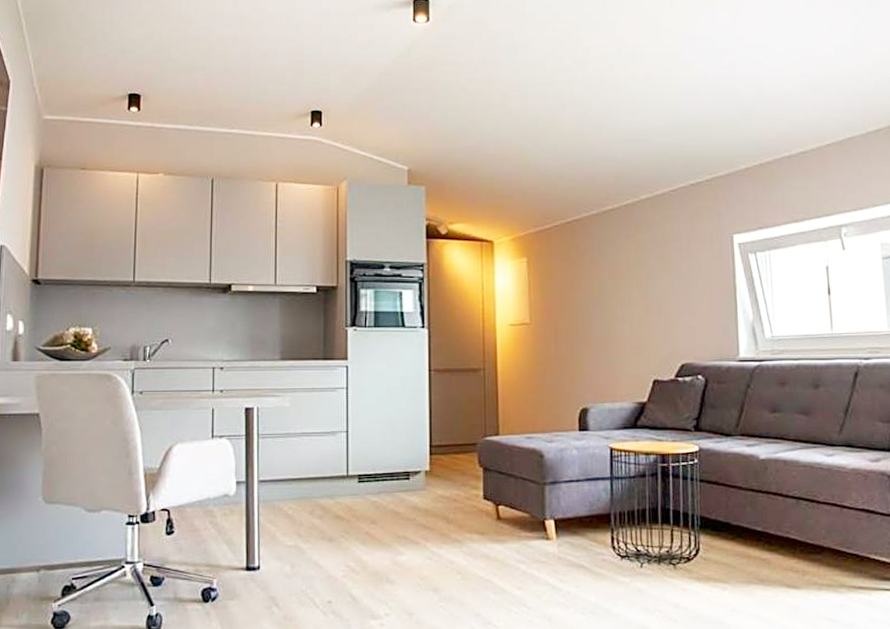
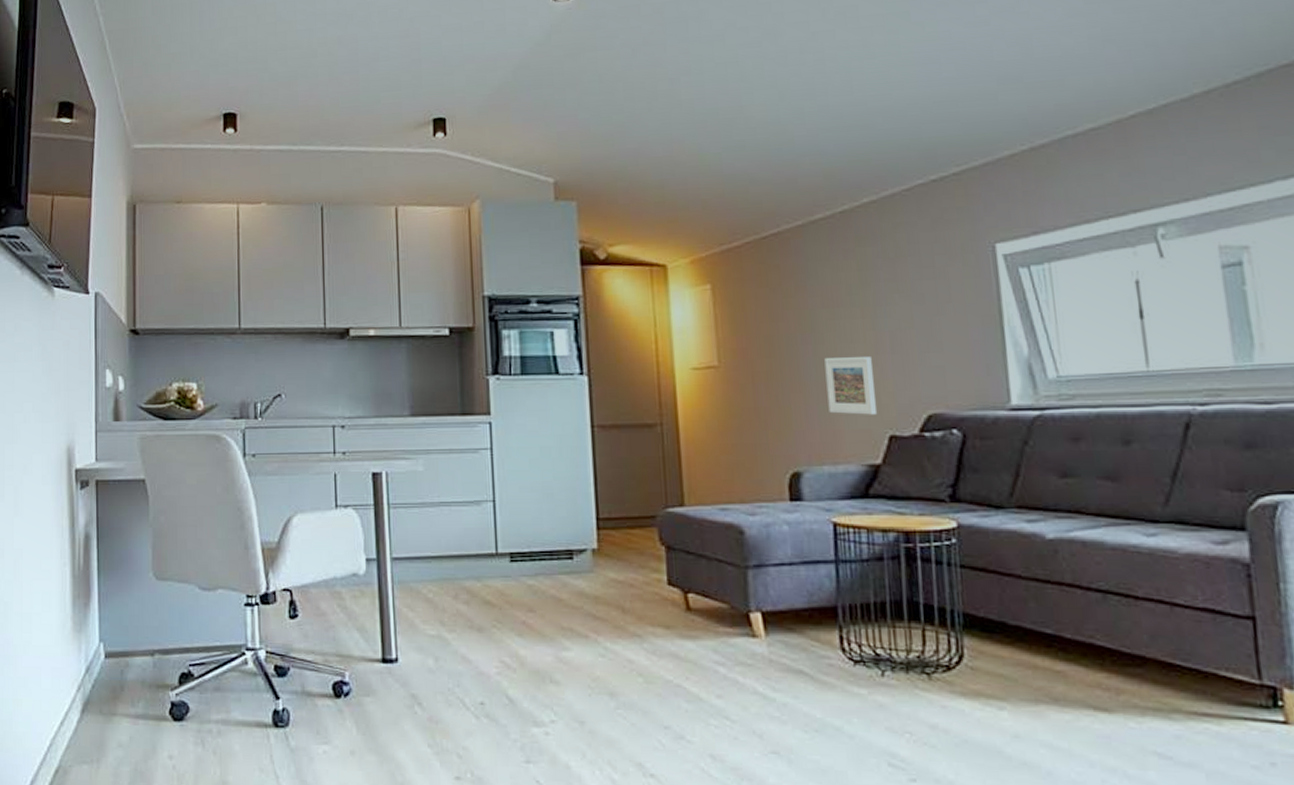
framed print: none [609,318,645,364] -> present [824,357,876,415]

